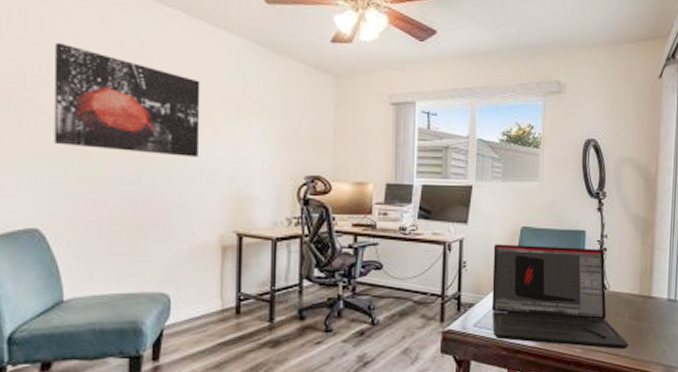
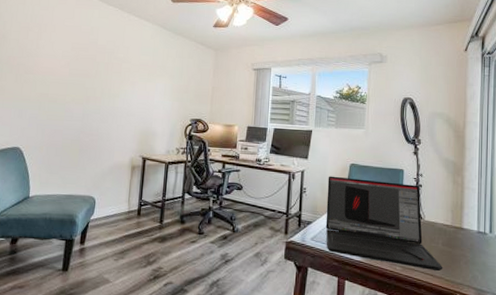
wall art: present [54,42,200,157] -> none [35,29,126,104]

